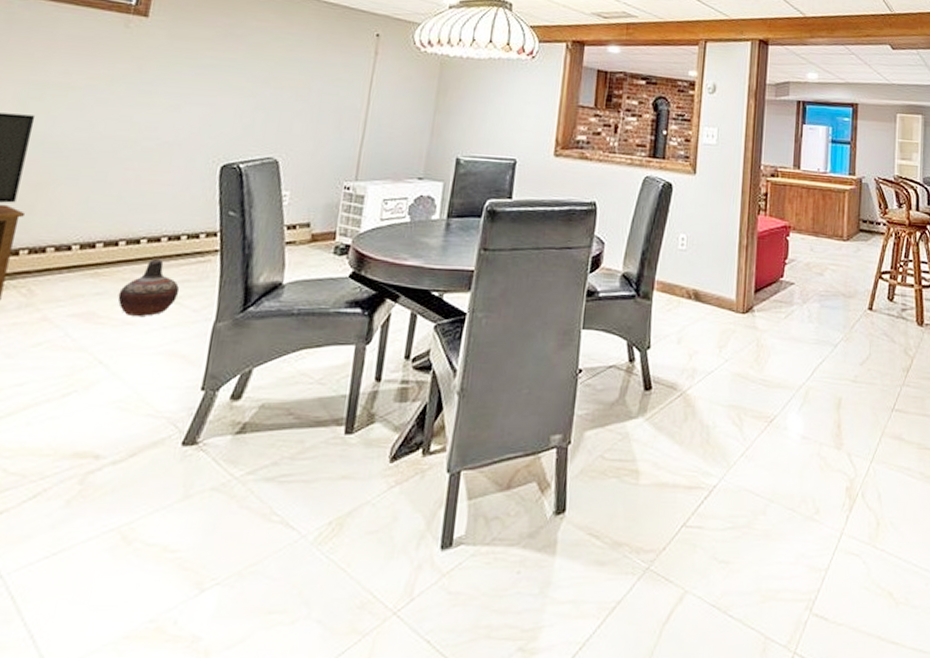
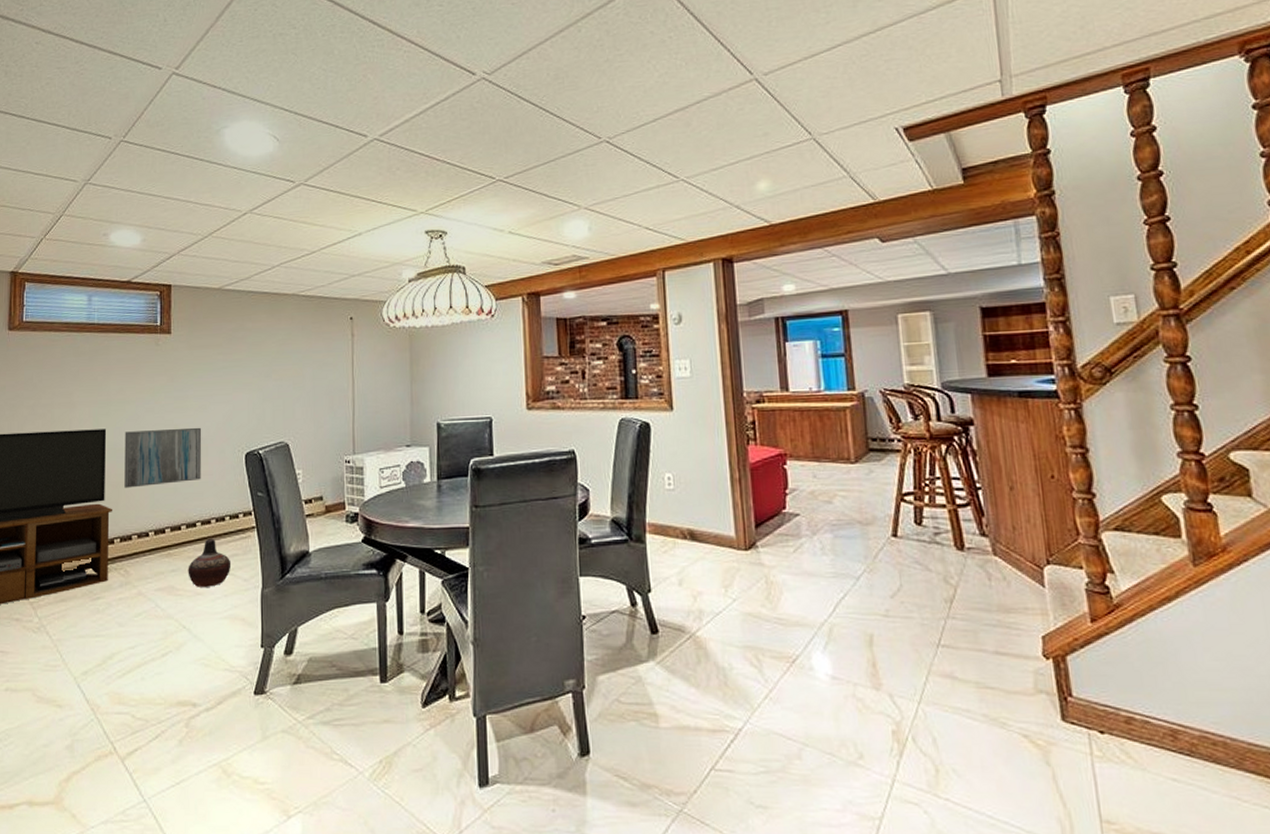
wall art: none [47,122,169,191] -> present [124,427,202,488]

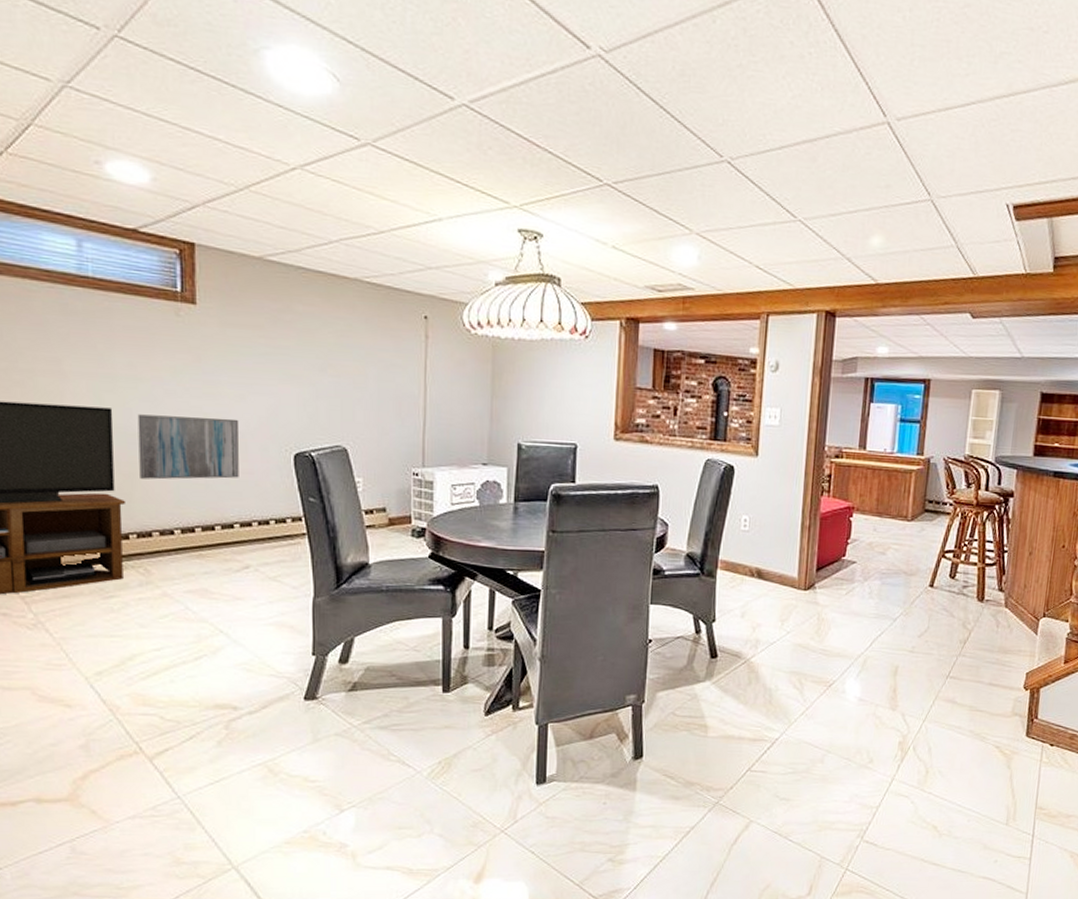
vase: present [188,539,231,587] -> none [224,542,278,592]

